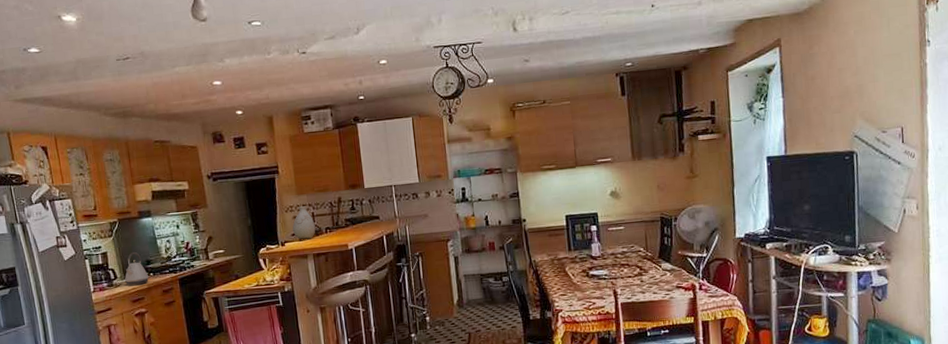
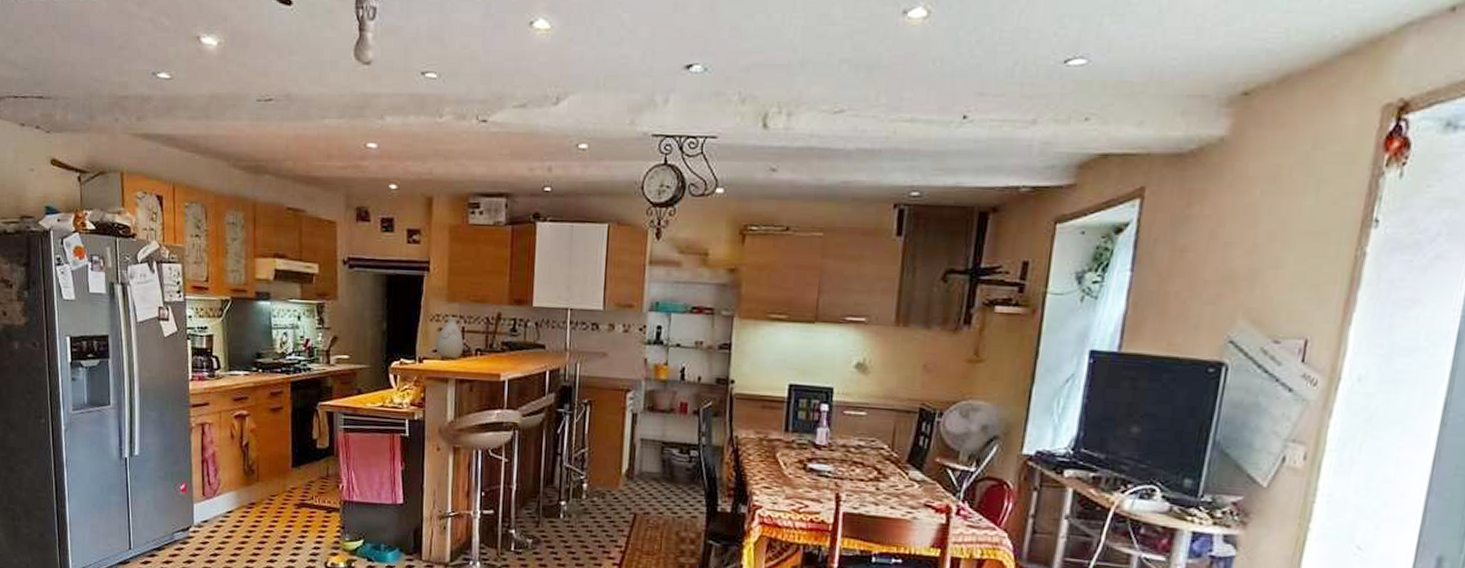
kettle: present [124,251,149,286] -> none [228,339,257,382]

